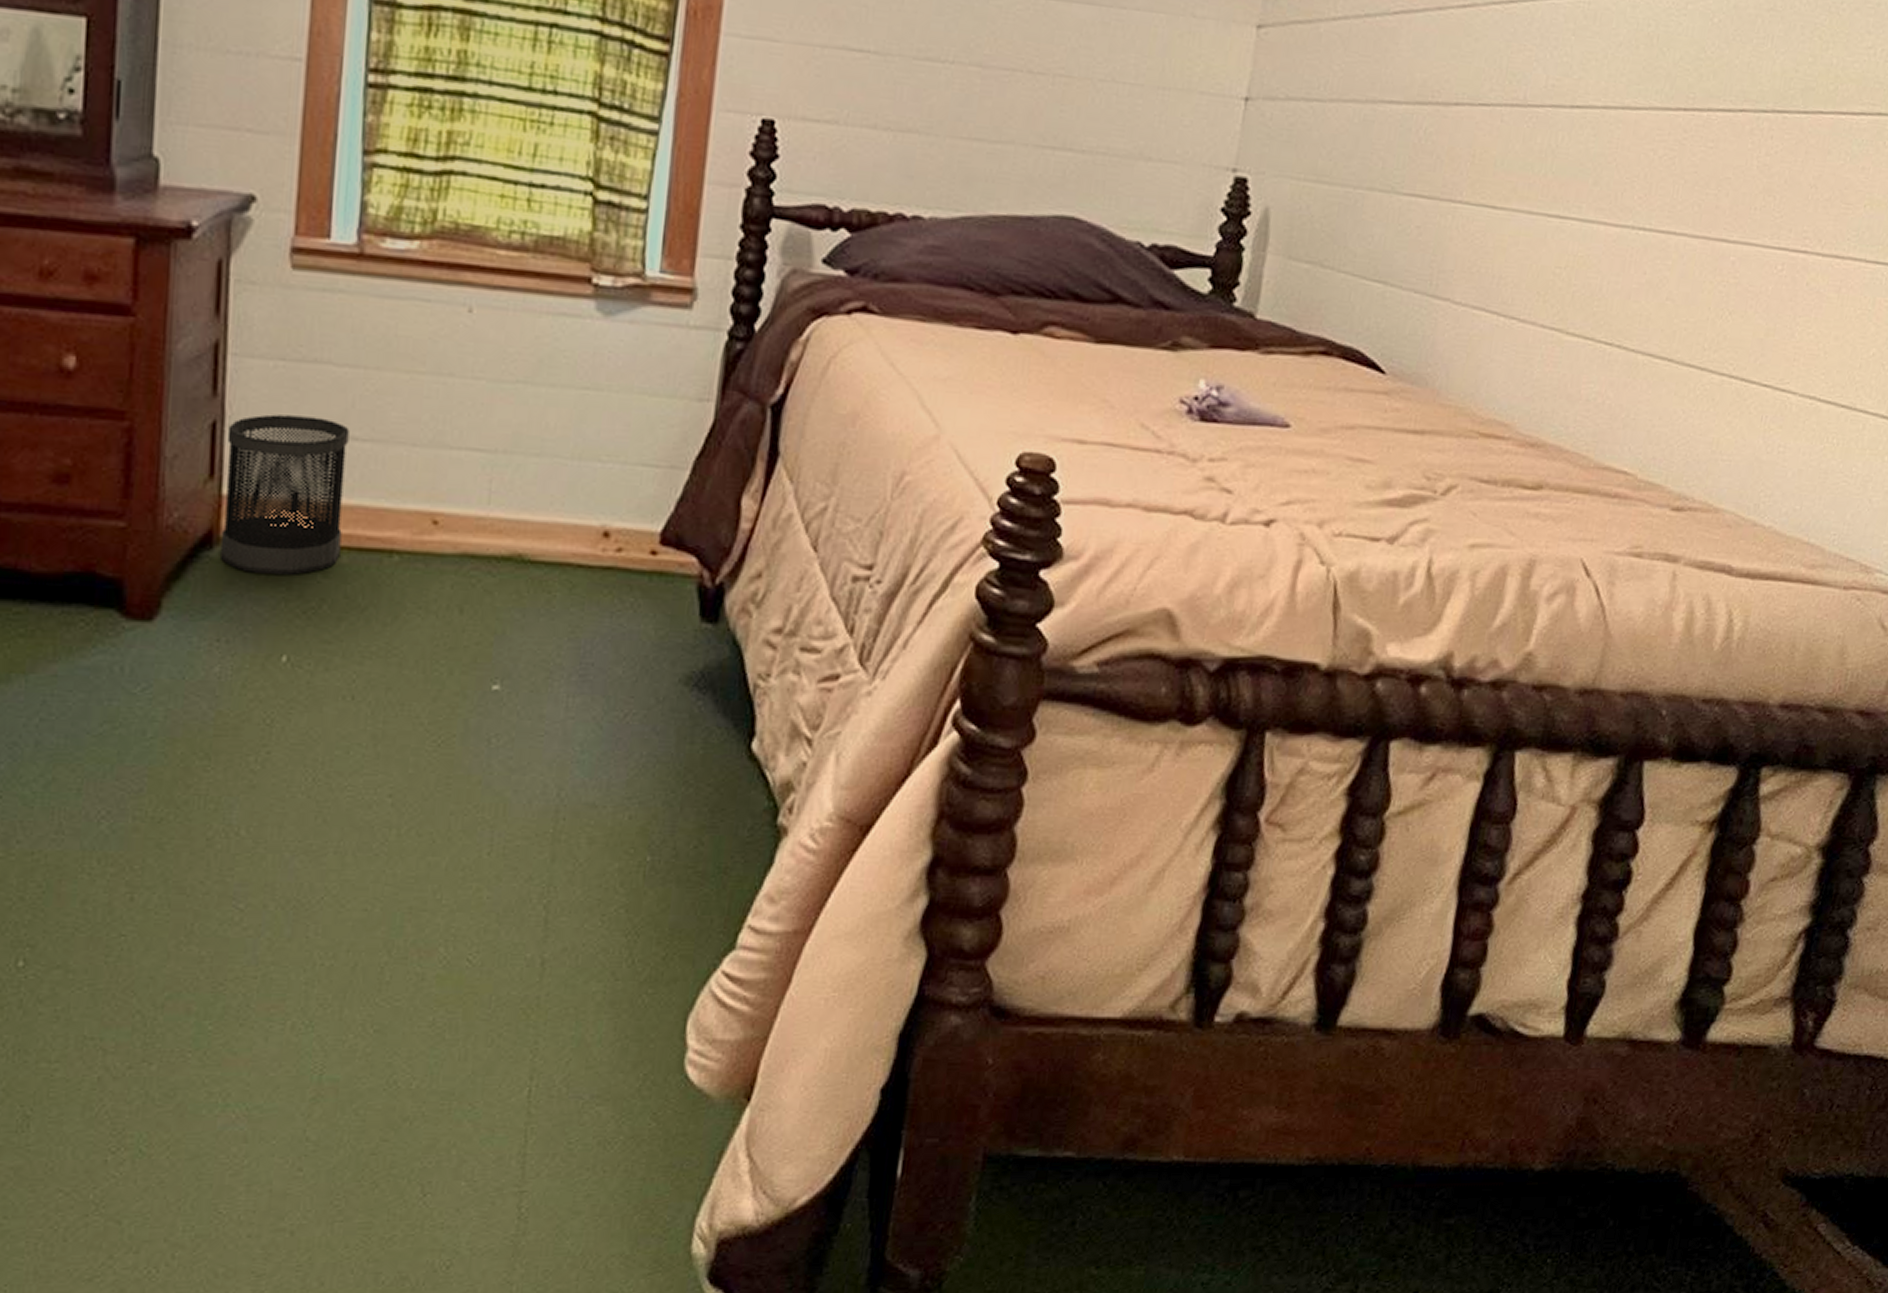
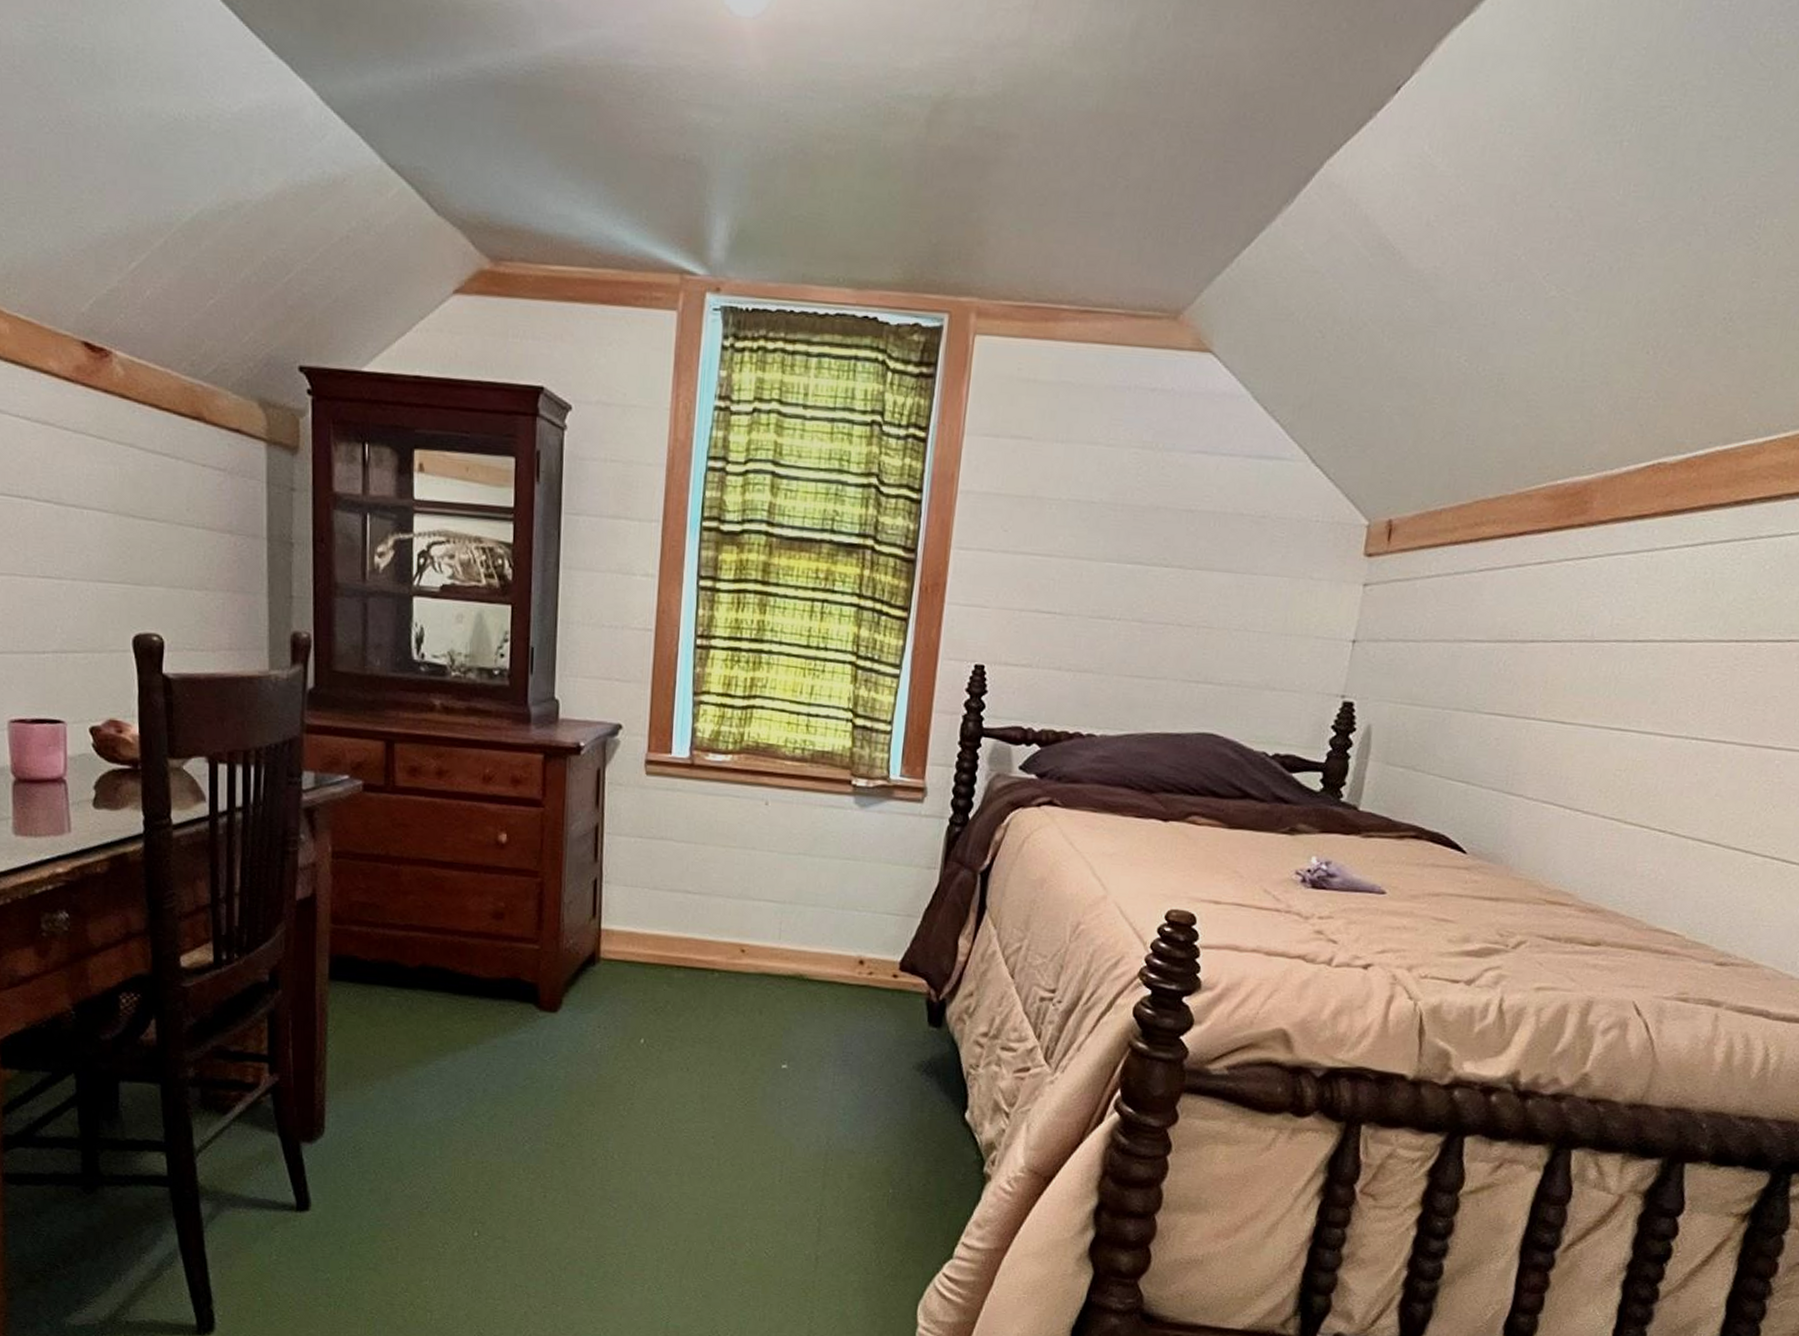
wastebasket: present [219,414,350,575] -> none [599,874,685,985]

